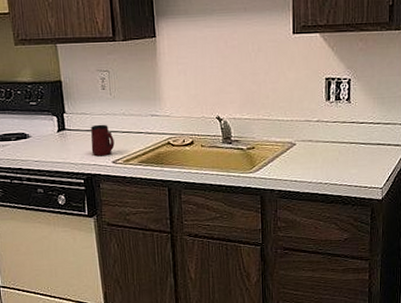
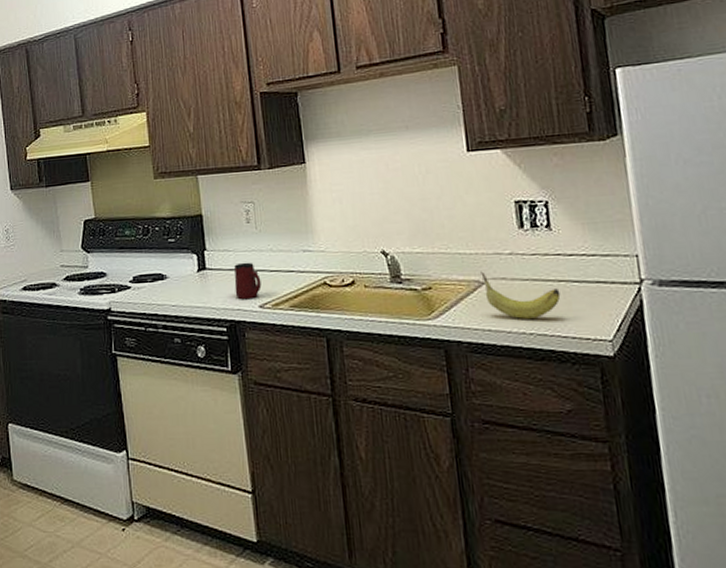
fruit: none [293,135,351,172] -> present [480,271,561,319]

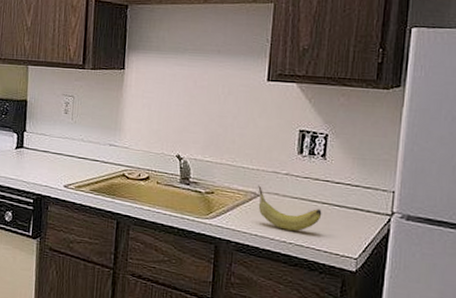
mug: present [234,262,262,300] -> none [45,146,69,179]

